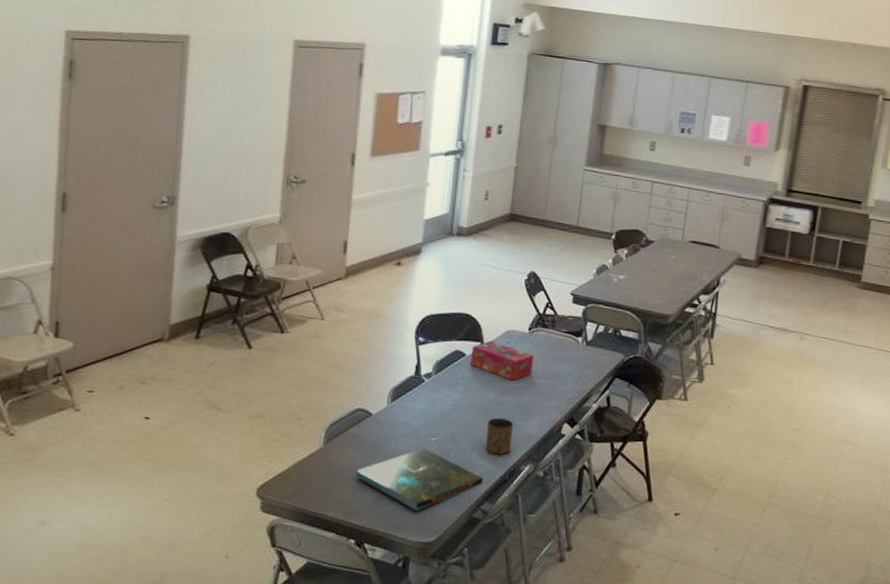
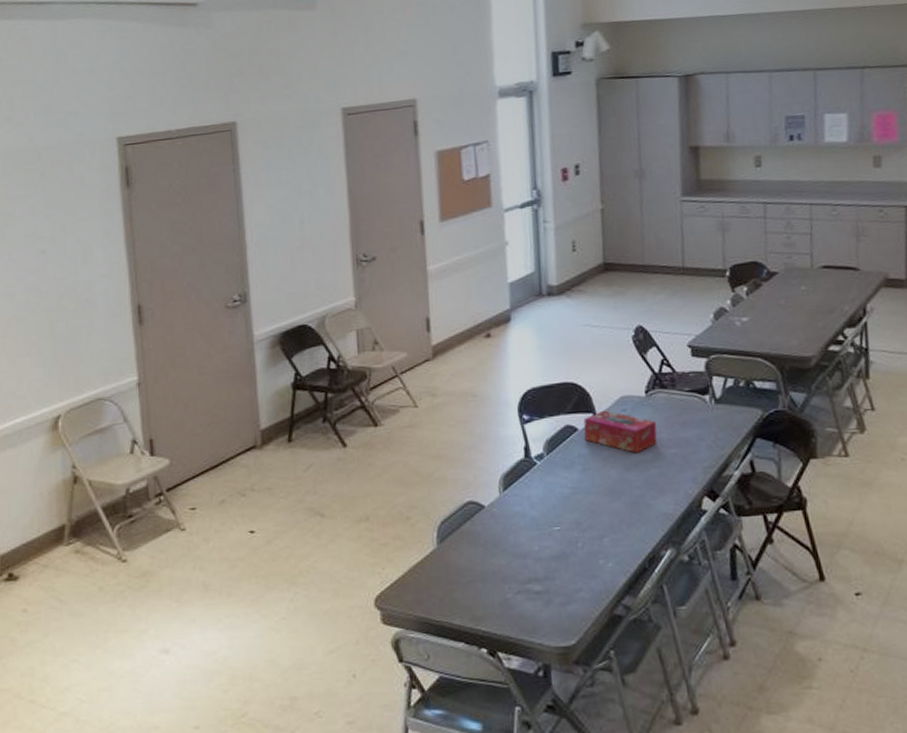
board game: present [356,447,483,511] -> none [477,539,620,612]
cup: present [485,417,514,455] -> none [615,497,647,540]

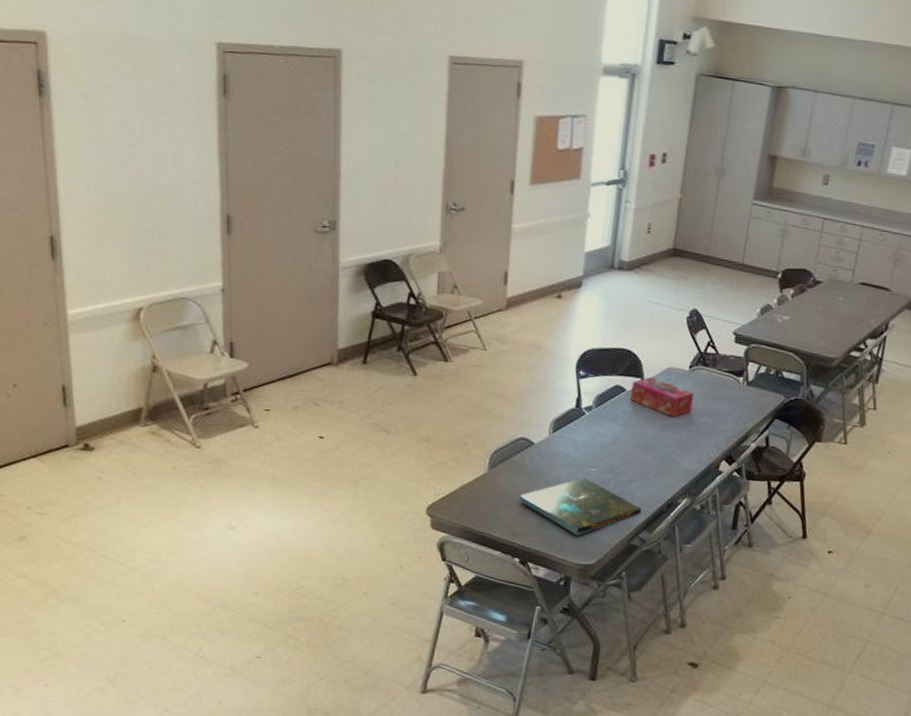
board game: none [477,539,620,612] -> present [520,477,642,536]

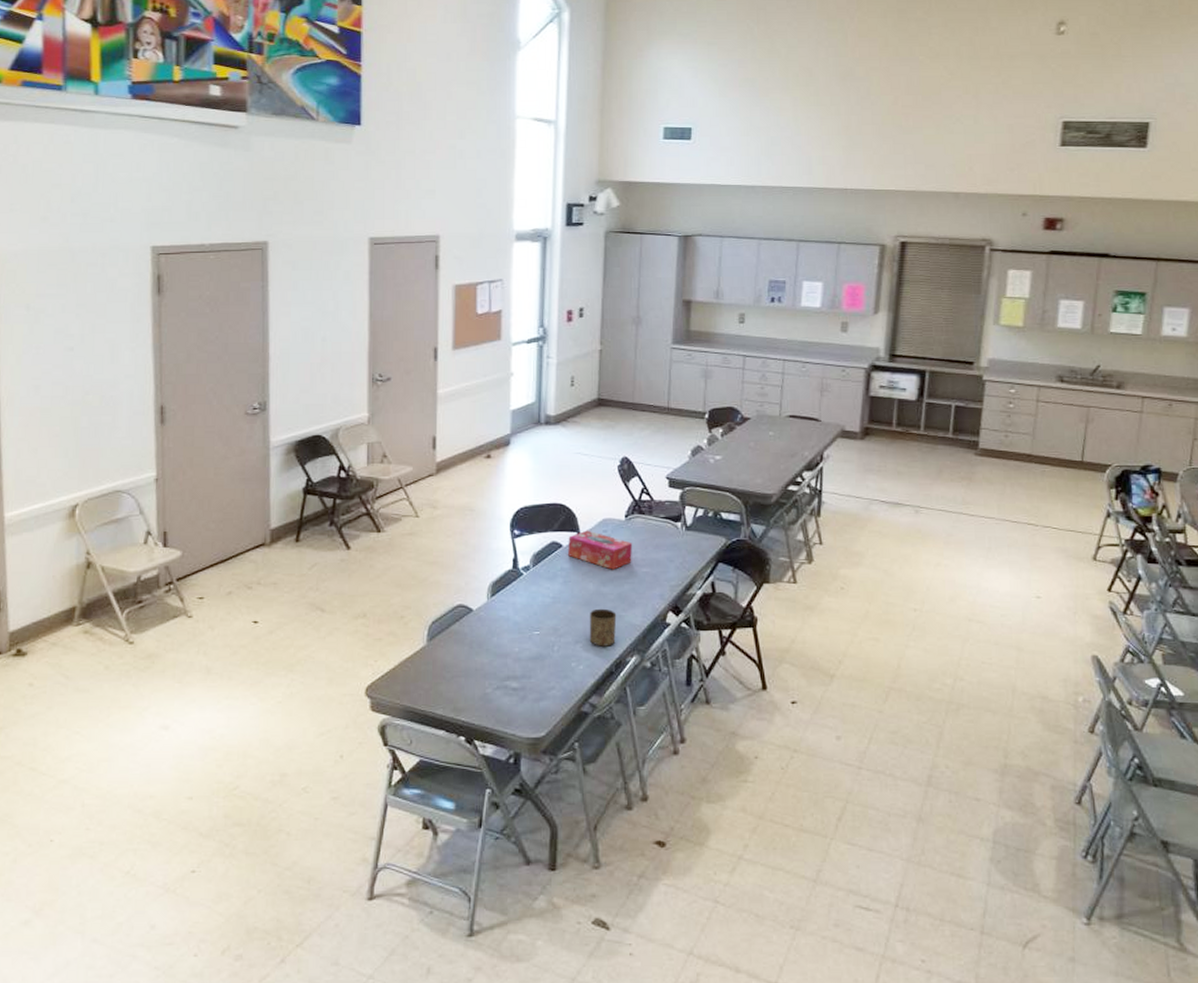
board game: present [520,477,642,536] -> none [462,642,589,707]
cup: none [644,452,673,488] -> present [589,608,617,647]

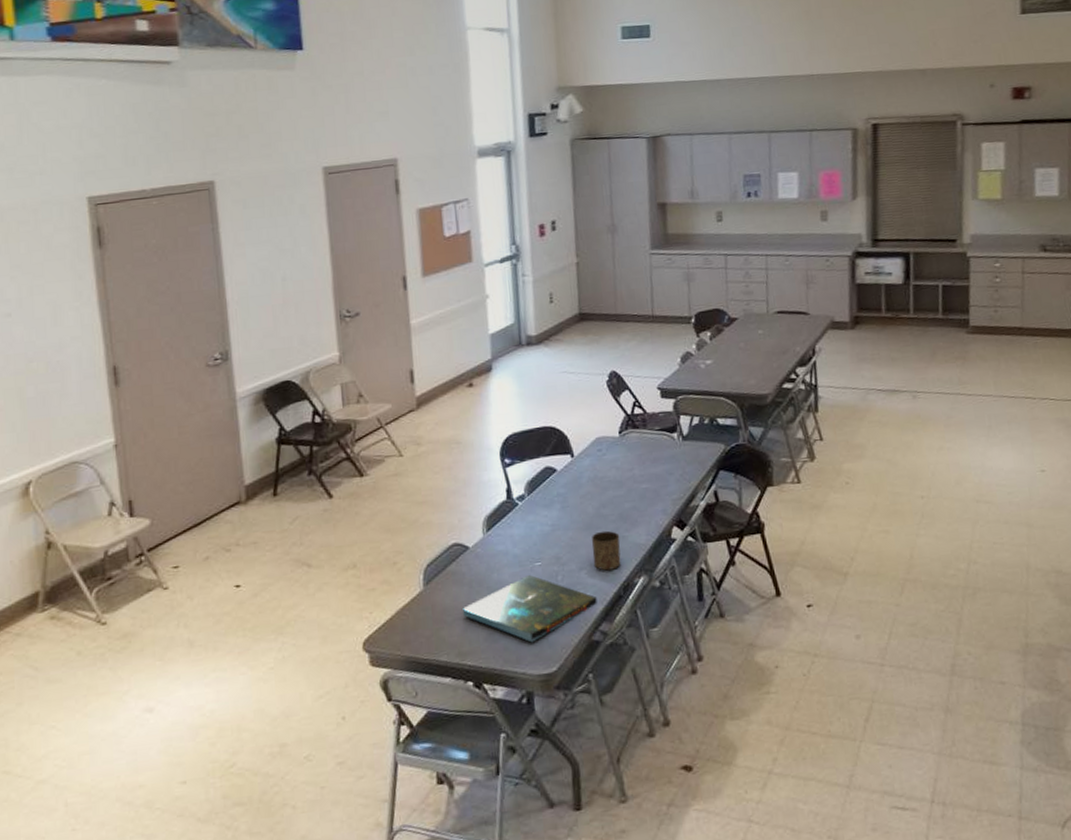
board game: none [462,642,589,707] -> present [463,574,597,643]
tissue box: present [568,530,633,570] -> none [562,451,630,490]

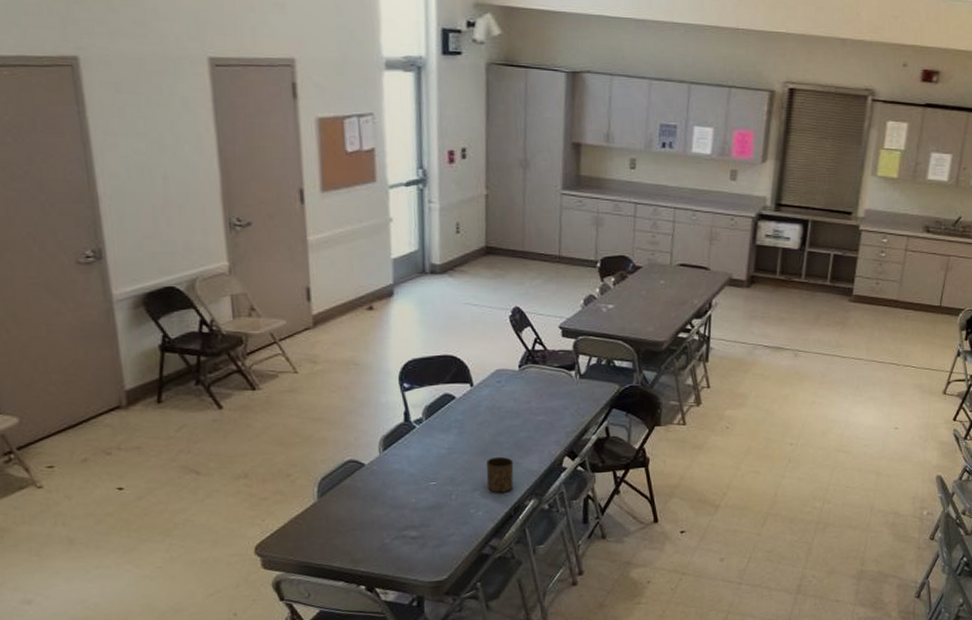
board game: present [463,574,597,643] -> none [357,492,489,554]

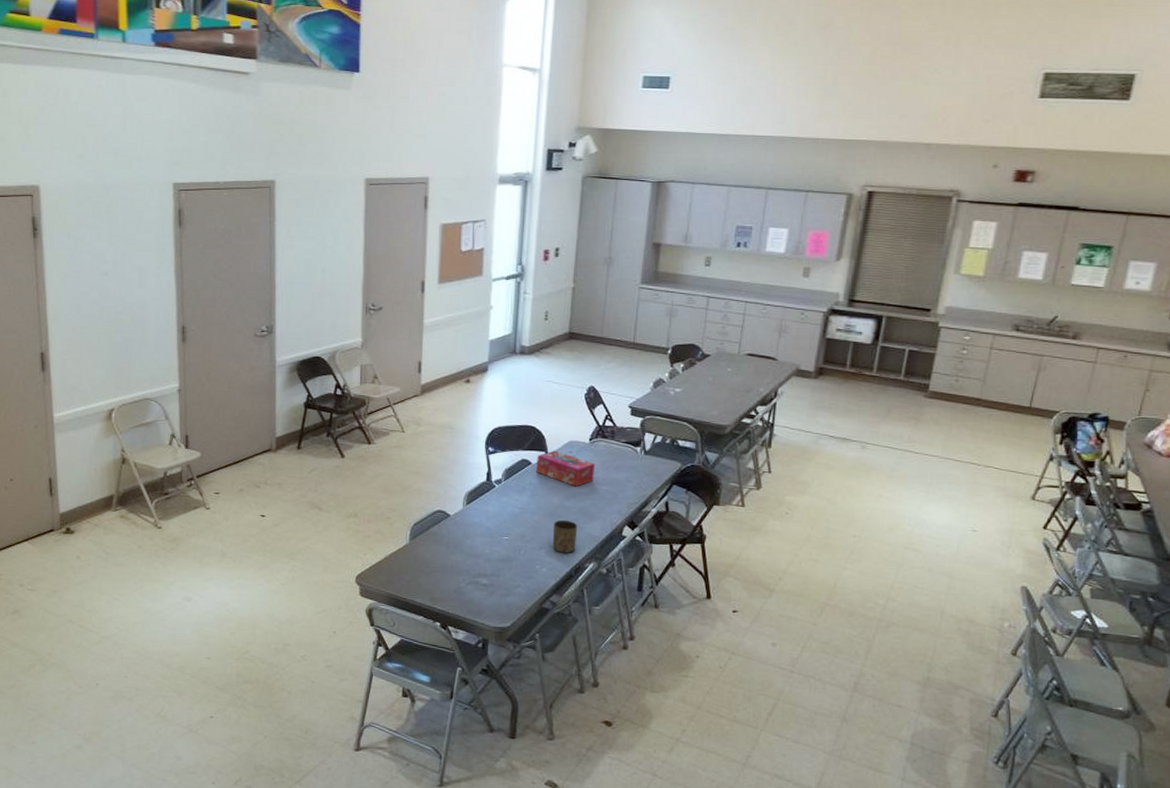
tissue box: none [461,381,528,419] -> present [536,450,596,487]

